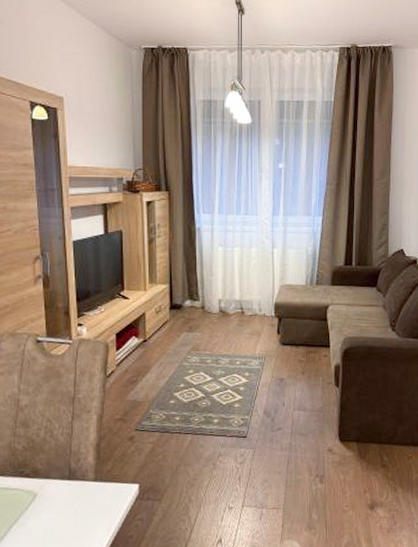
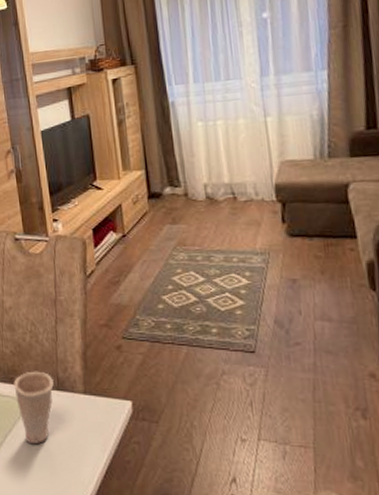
cup: none [23,463,65,532] -> present [13,371,54,445]

